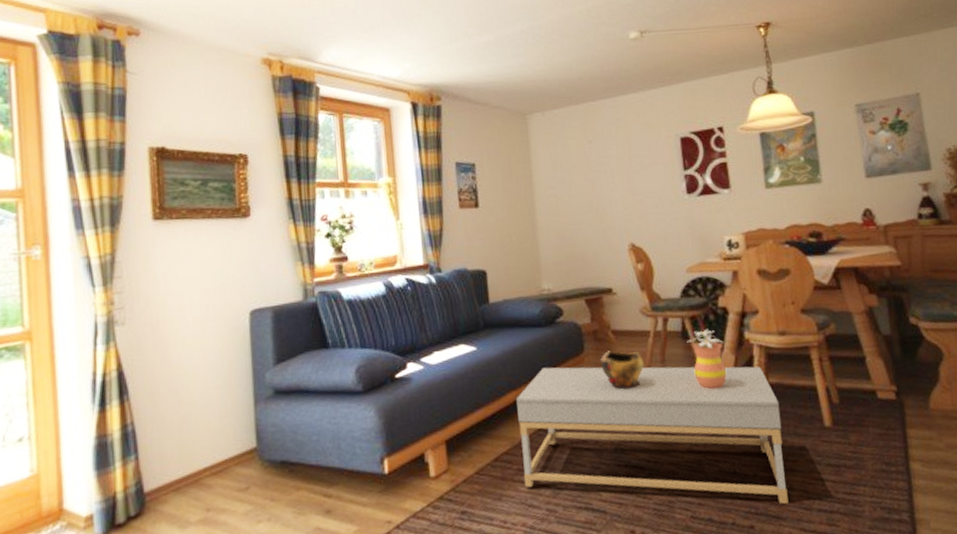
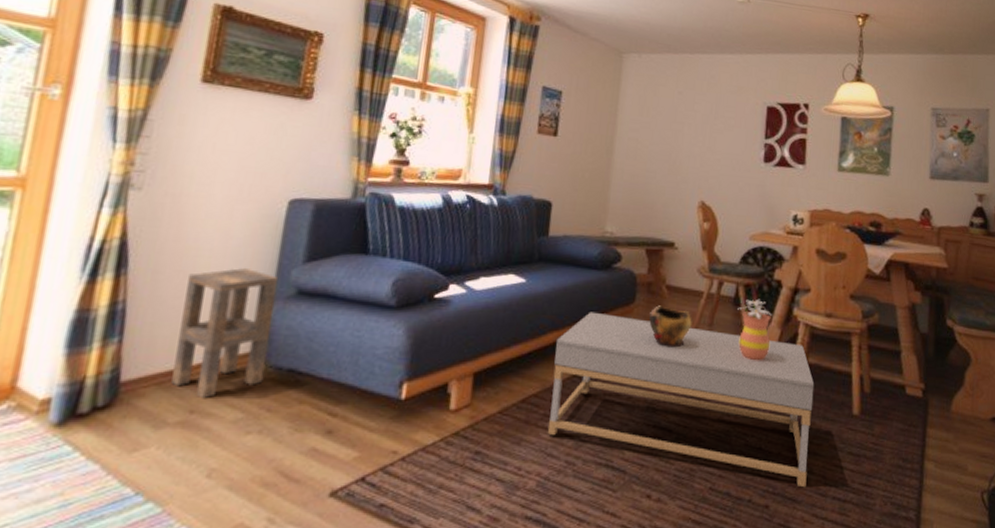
side table: none [180,378,262,498] -> present [171,268,279,399]

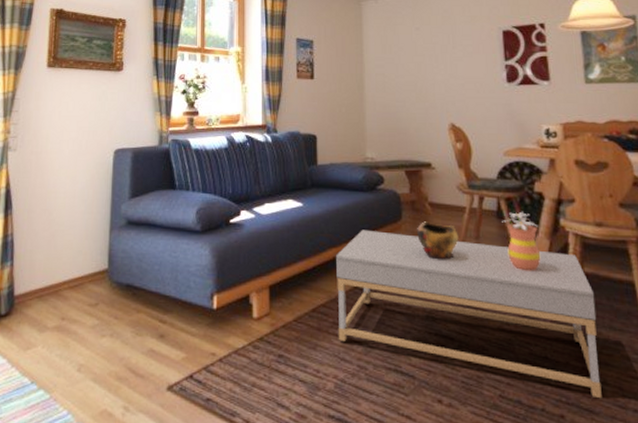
side table: present [171,268,279,399] -> none [47,206,113,309]

